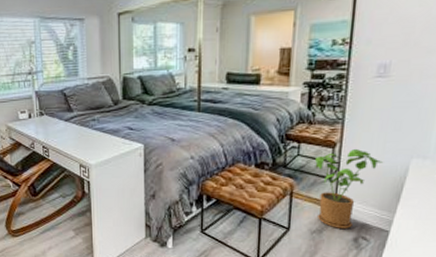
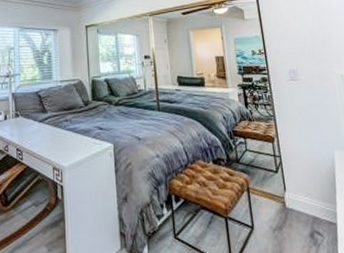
house plant: present [315,149,384,229] -> none [261,143,314,224]

